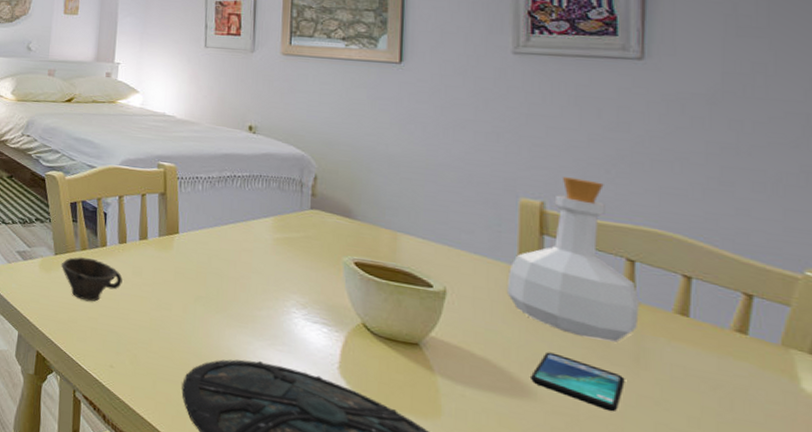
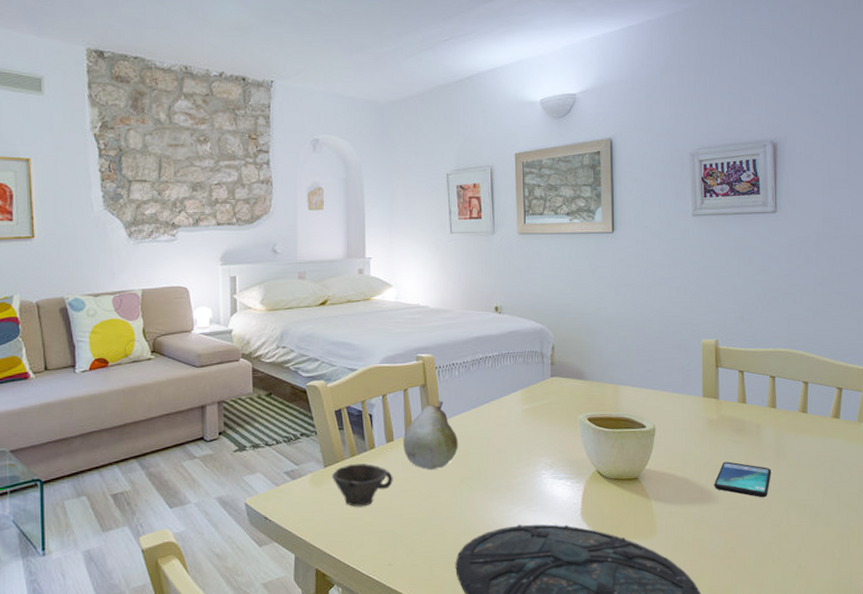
fruit: none [136,211,196,281] -> present [403,400,458,470]
bottle: present [506,177,640,343] -> none [696,316,779,444]

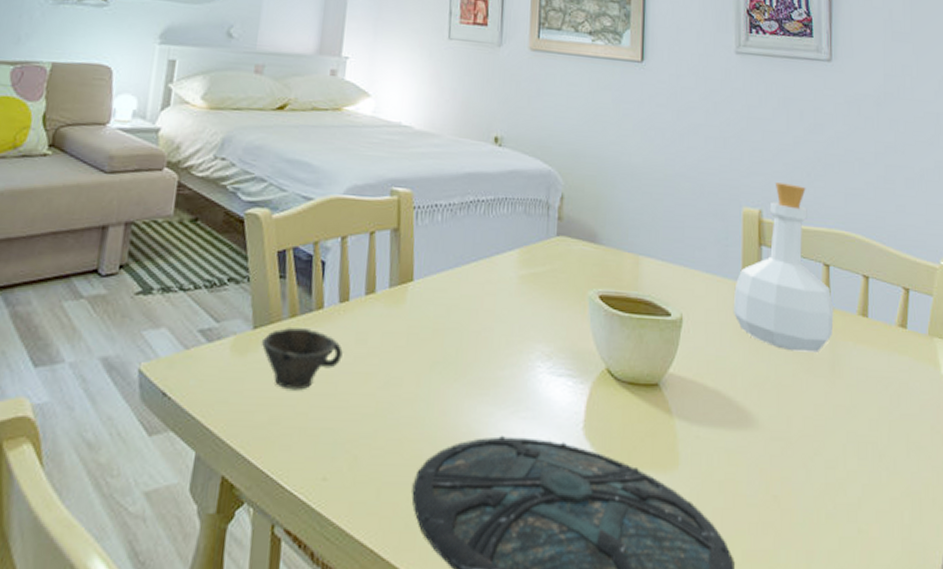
fruit: present [403,400,458,470] -> none [360,251,433,347]
bottle: none [696,316,779,444] -> present [733,182,834,353]
smartphone: present [714,461,771,498] -> none [753,373,825,428]

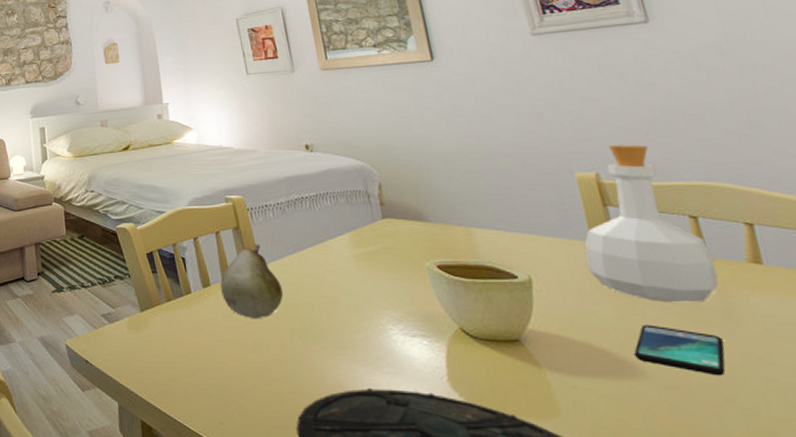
cup: present [261,326,343,391] -> none [148,308,215,356]
fruit: none [360,251,433,347] -> present [220,243,283,319]
smartphone: none [753,373,825,428] -> present [634,325,726,376]

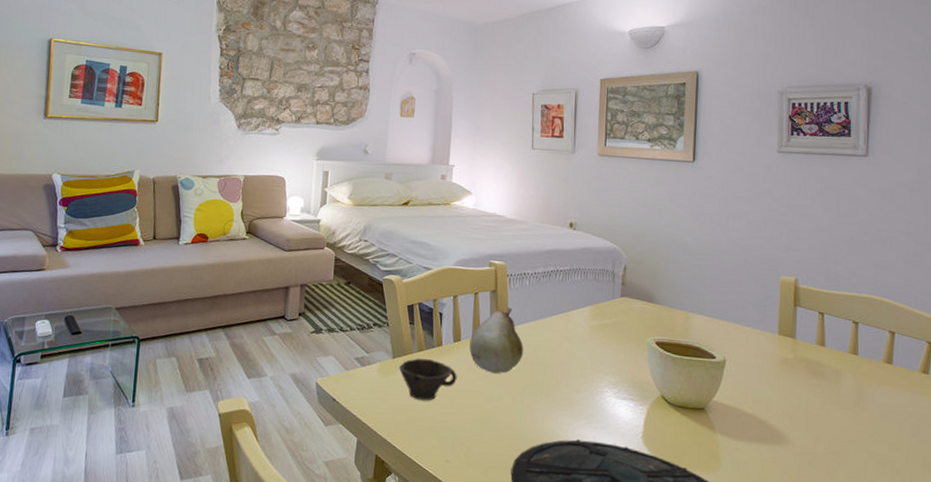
cup: none [148,308,215,356] -> present [398,357,457,401]
bottle: present [584,144,719,303] -> none [769,257,861,390]
smartphone: present [634,325,726,376] -> none [785,404,849,447]

